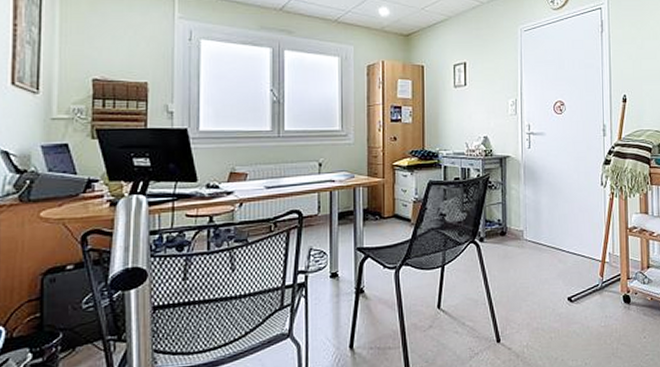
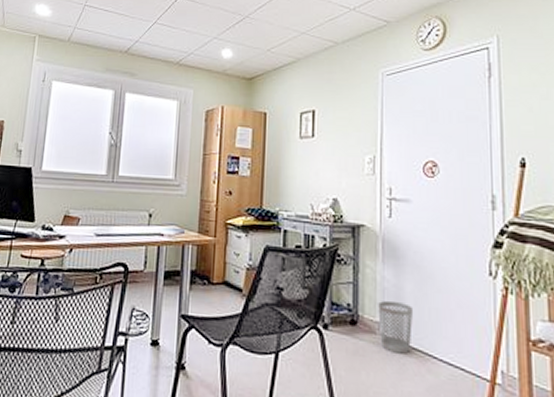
wastebasket: none [522,212,547,252] -> present [378,300,413,354]

